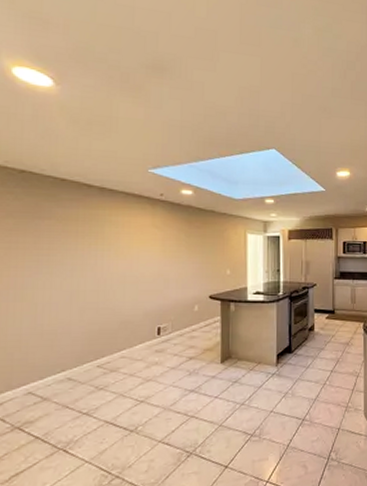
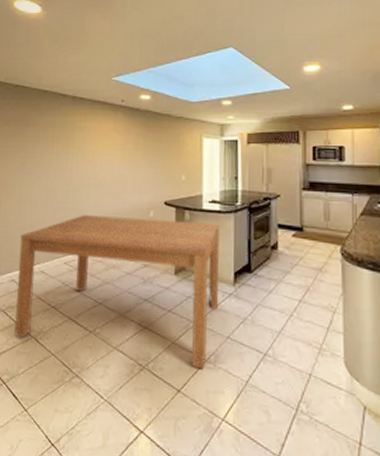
dining table: none [34,312,264,454] -> present [14,215,220,370]

